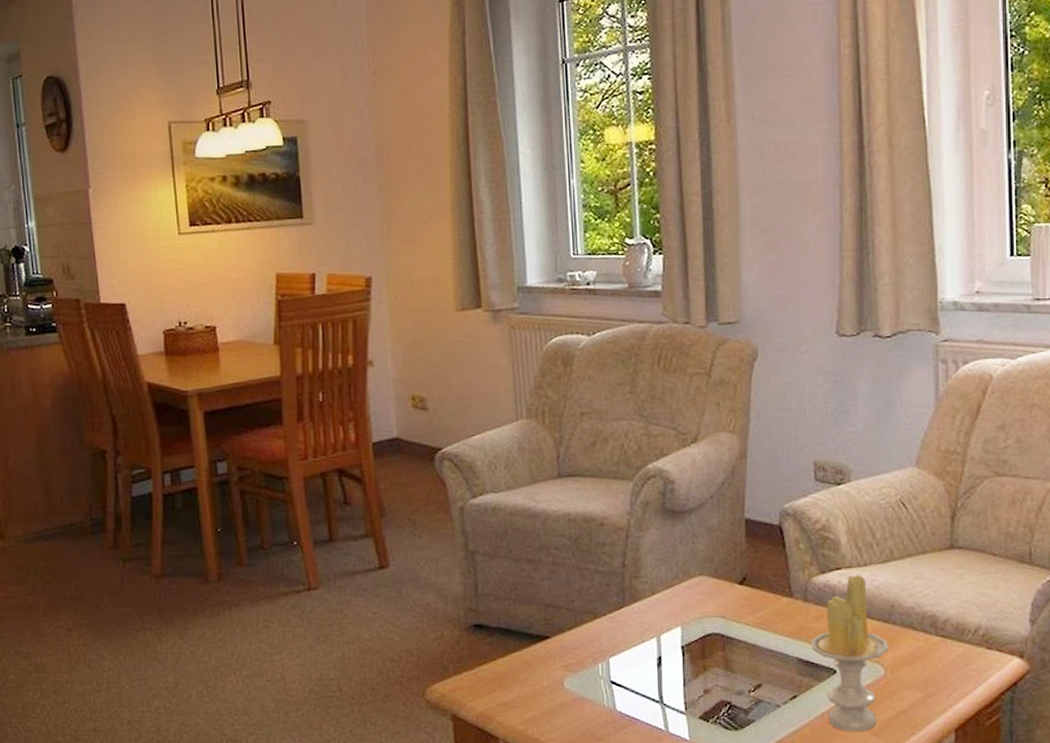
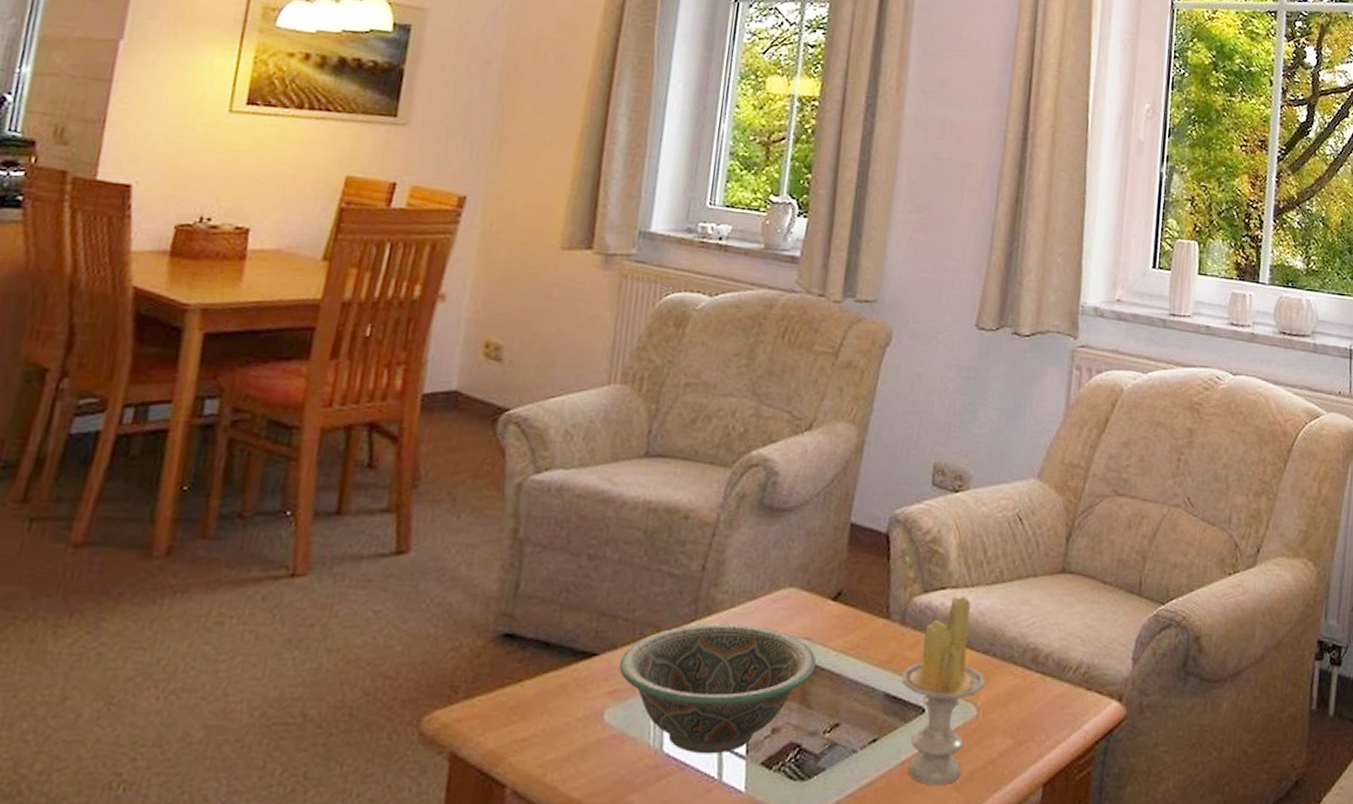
decorative bowl: none [569,608,733,711] -> present [619,623,817,754]

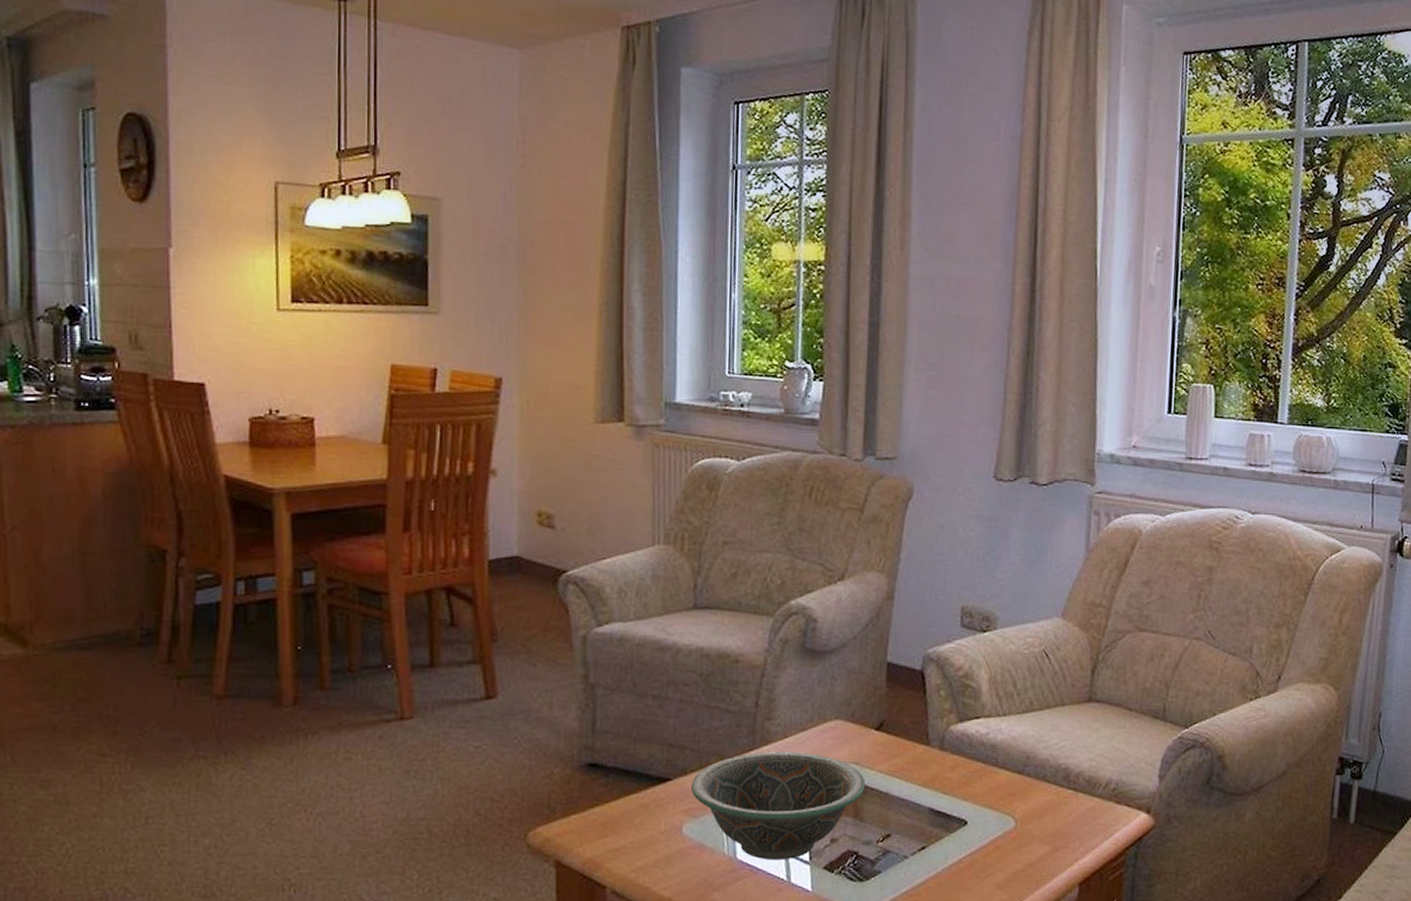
candle: present [902,596,986,784] -> none [944,724,1022,884]

